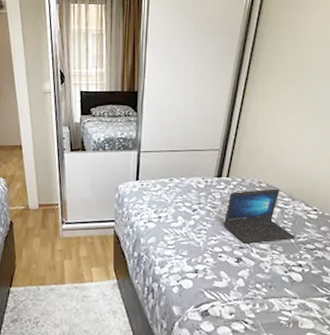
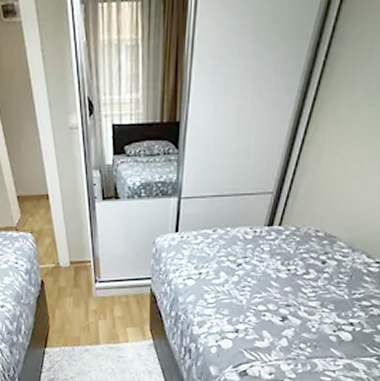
laptop: present [223,189,296,244] -> none [270,238,351,301]

